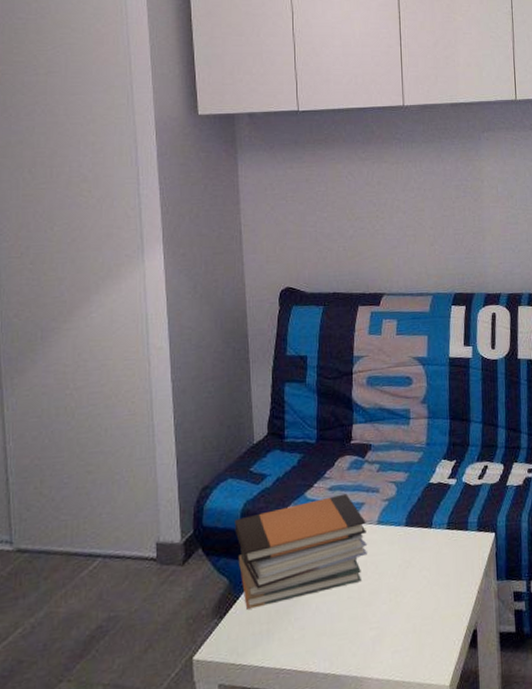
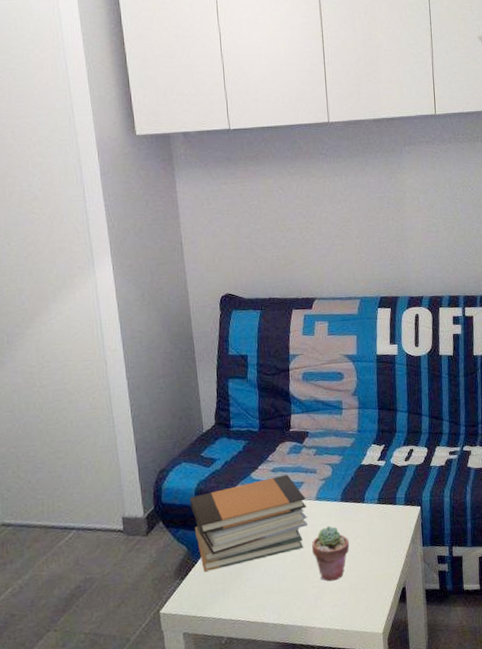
potted succulent: none [372,554,414,622] -> present [312,525,350,582]

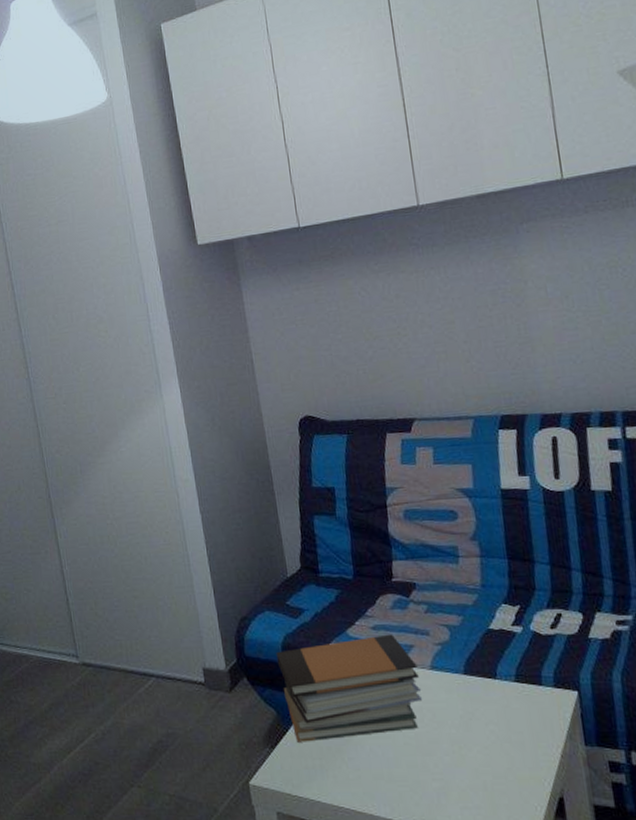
potted succulent: present [312,525,350,582] -> none [429,703,480,775]

